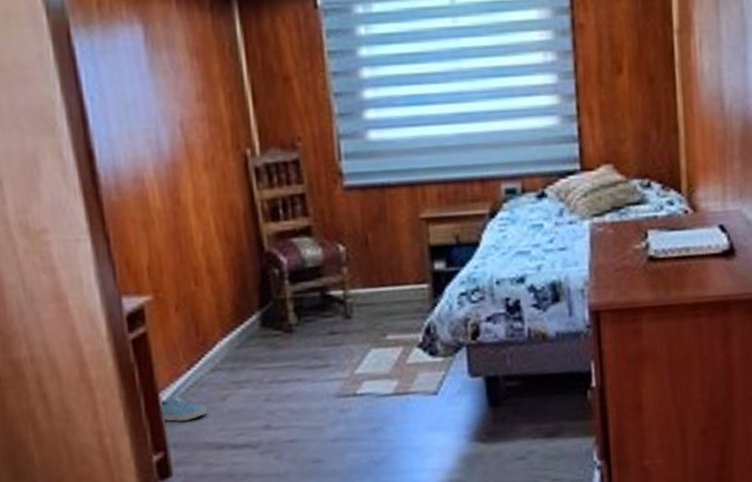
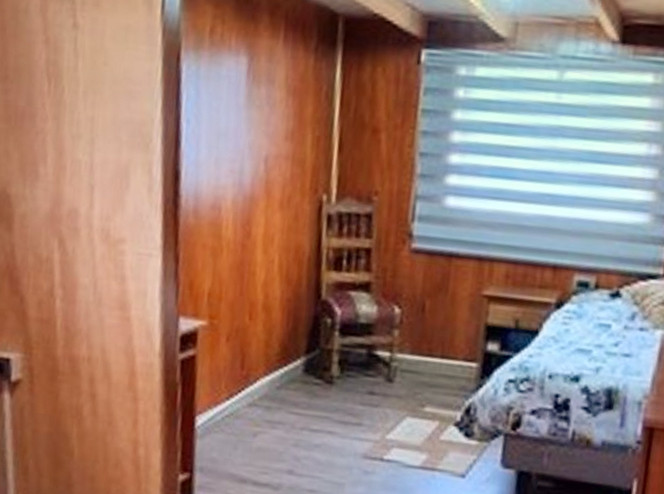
sneaker: present [160,395,208,422] -> none [194,421,238,449]

